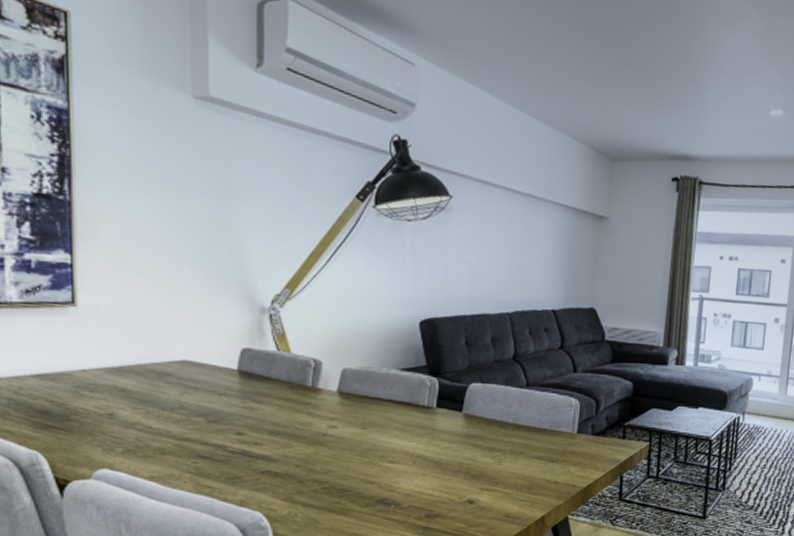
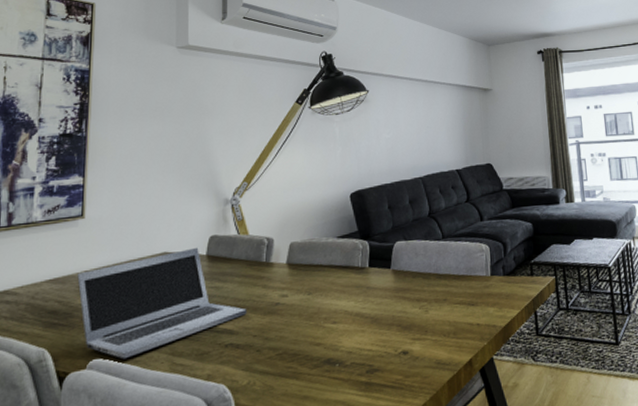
laptop: none [72,359,288,474] -> present [77,247,247,359]

